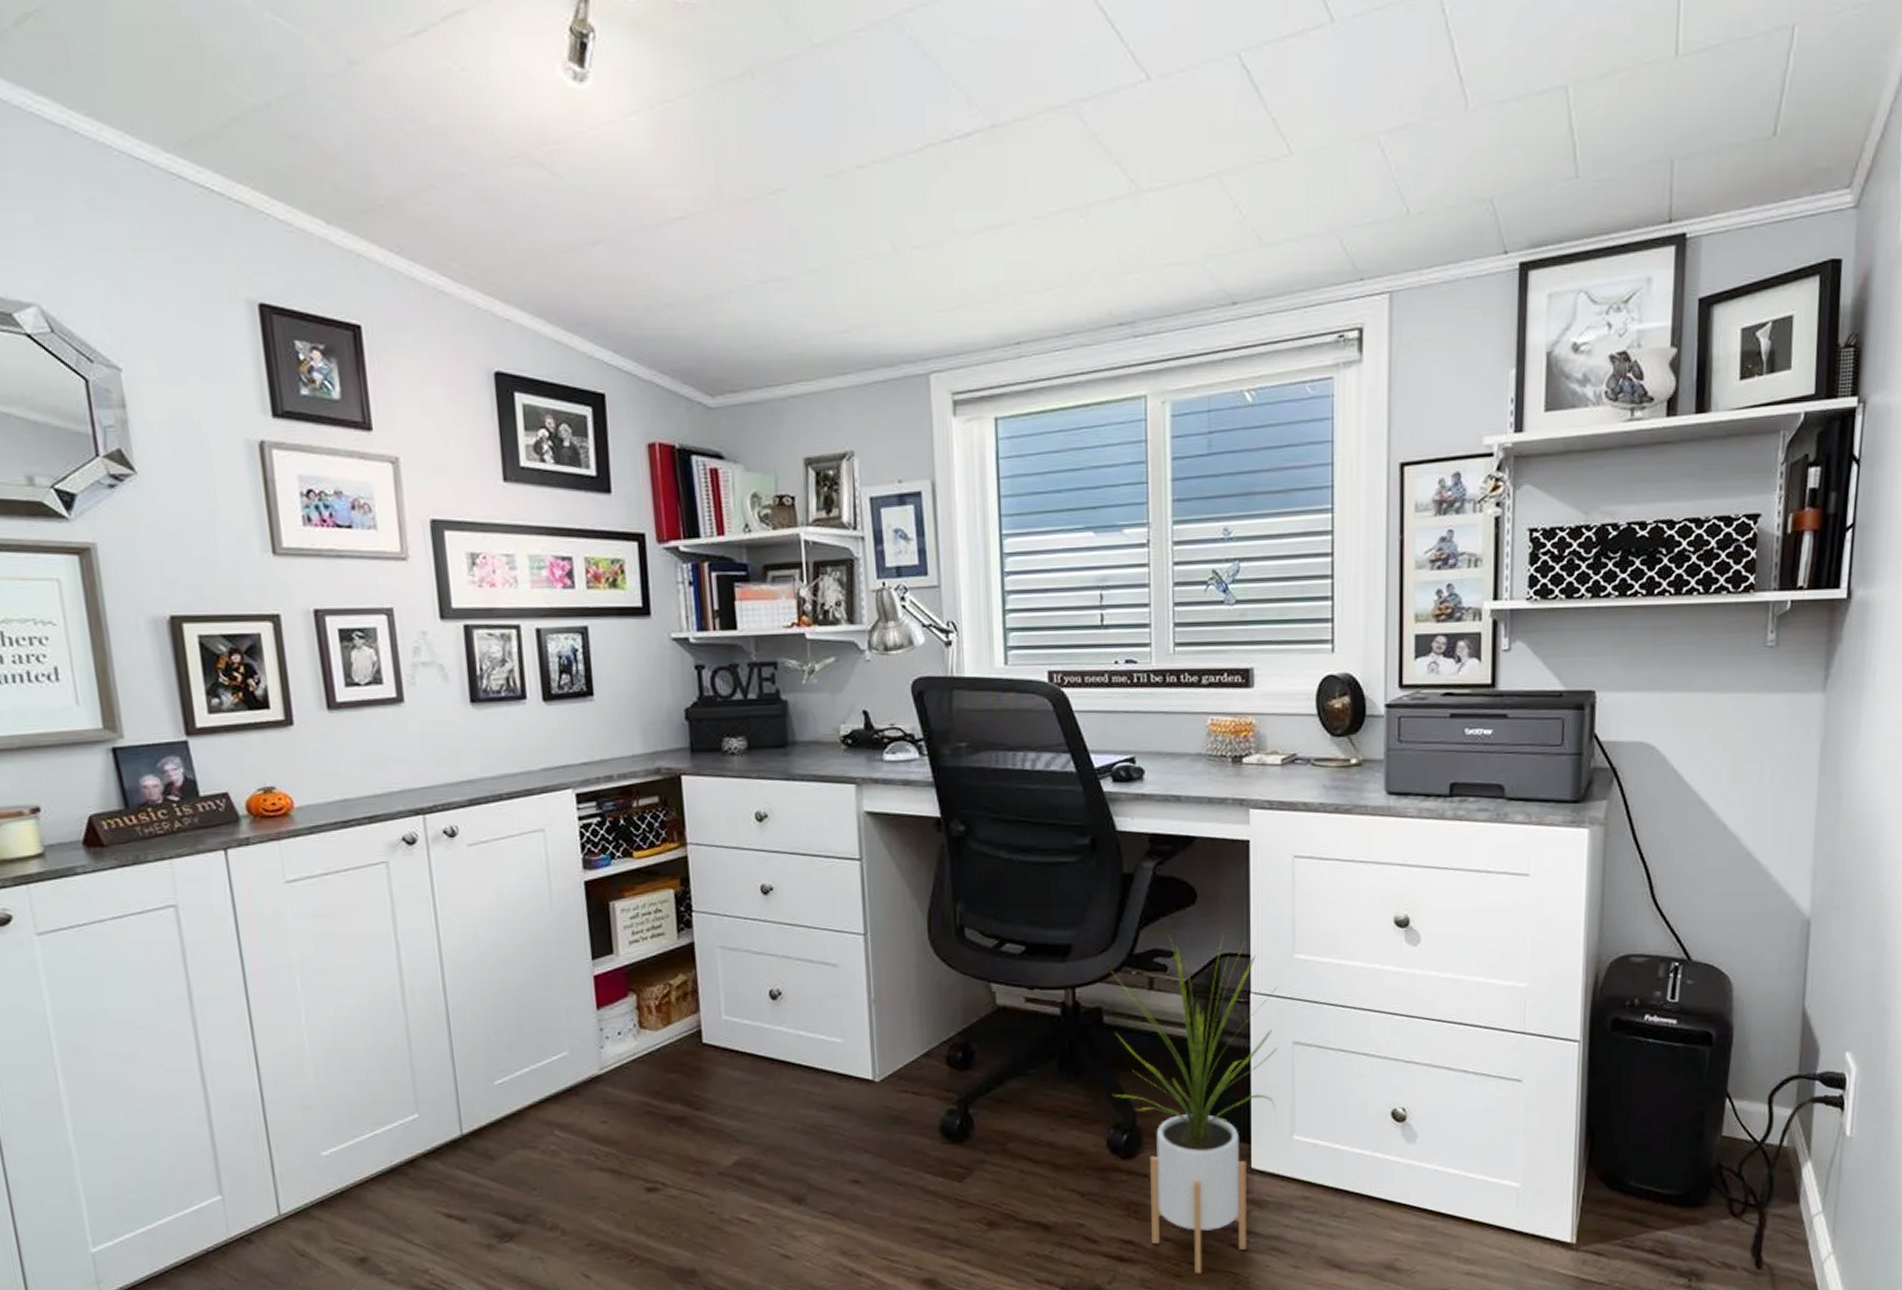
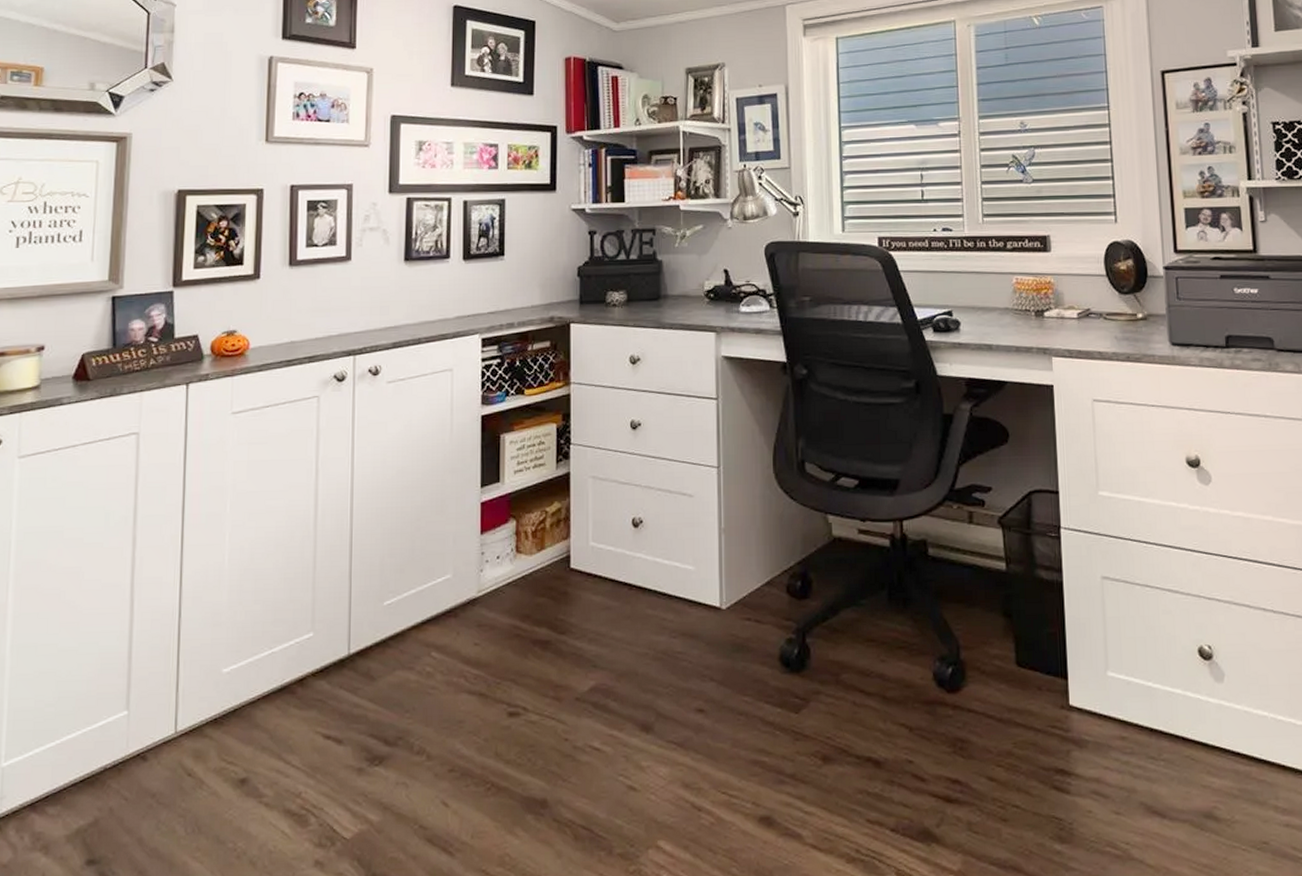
house plant: present [1111,934,1278,1274] -> none [934,471,1089,818]

